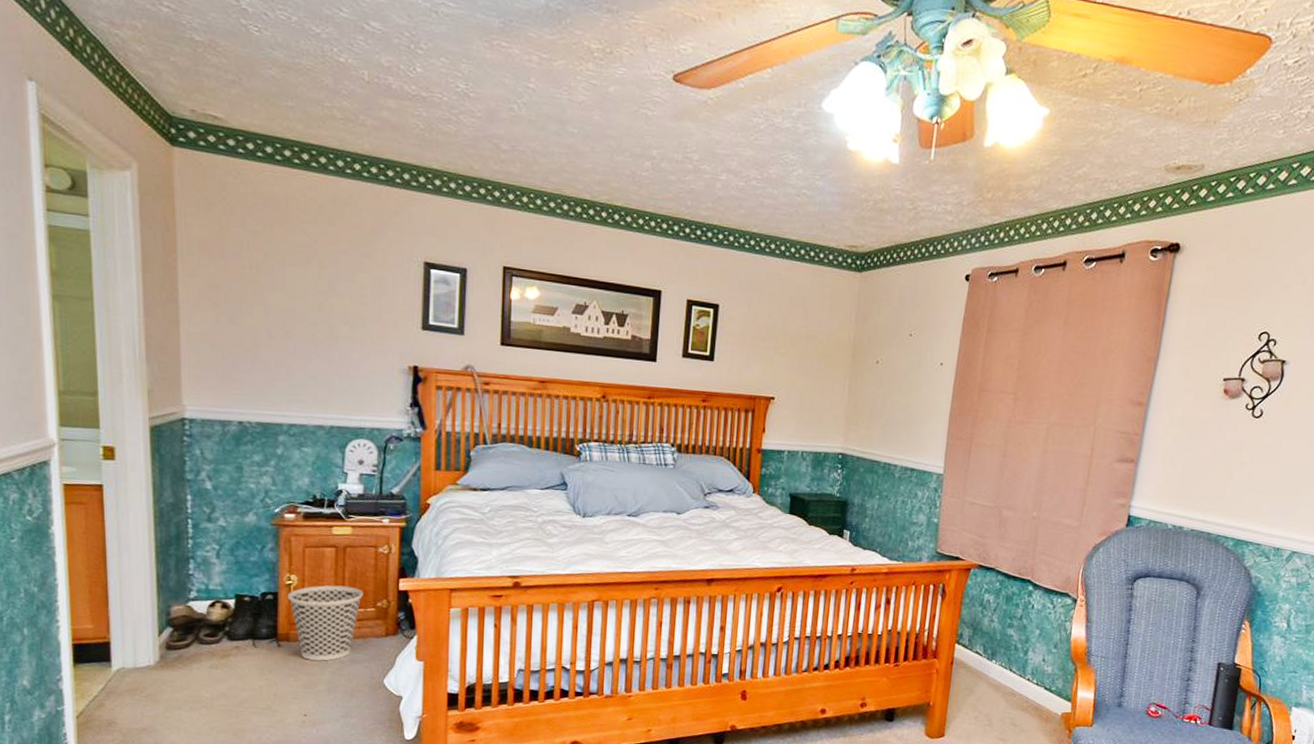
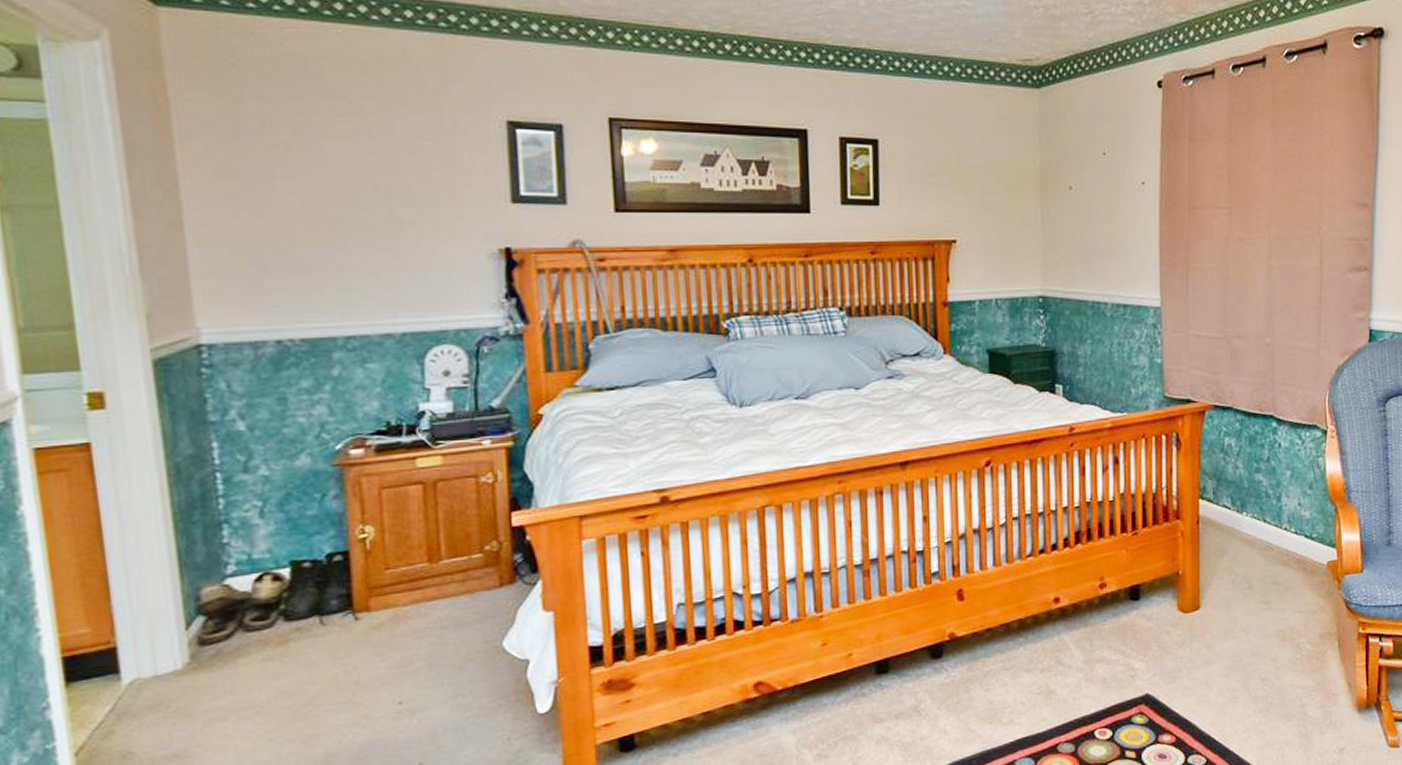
wastebasket: present [288,585,364,661] -> none [362,530,466,632]

